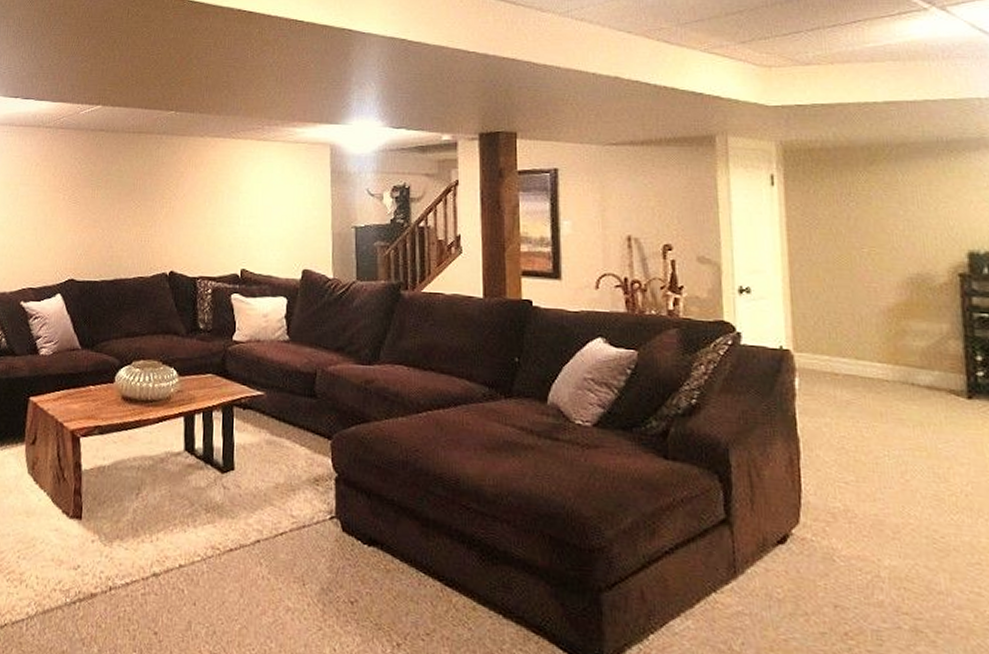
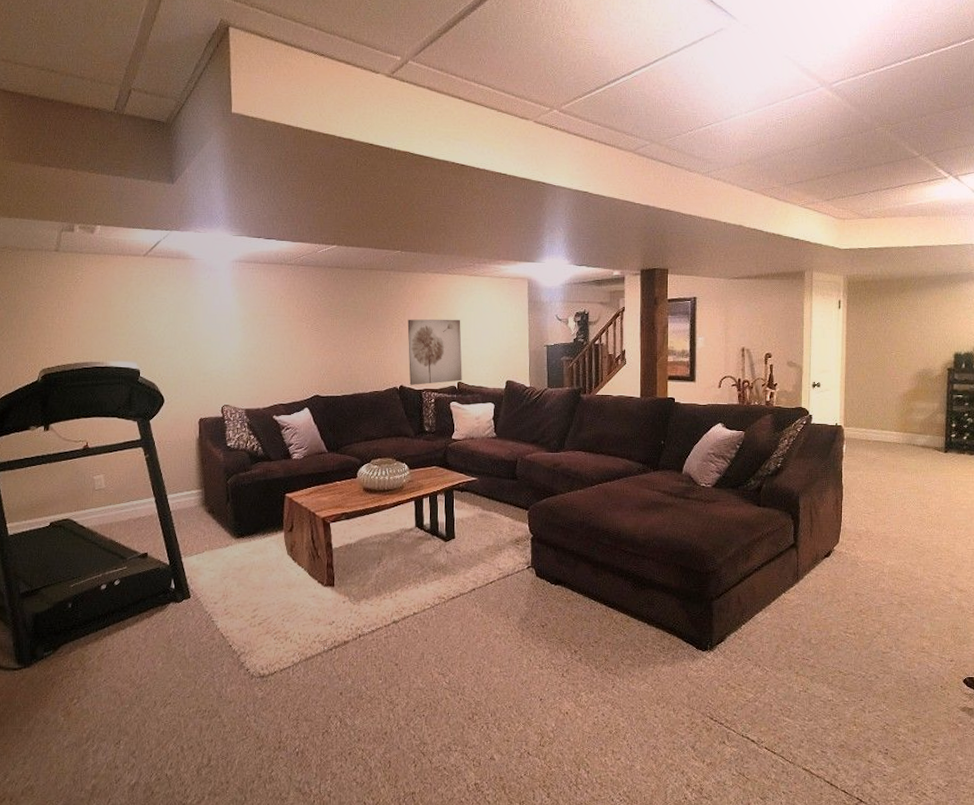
wall art: none [180,191,247,272] -> present [407,319,462,385]

